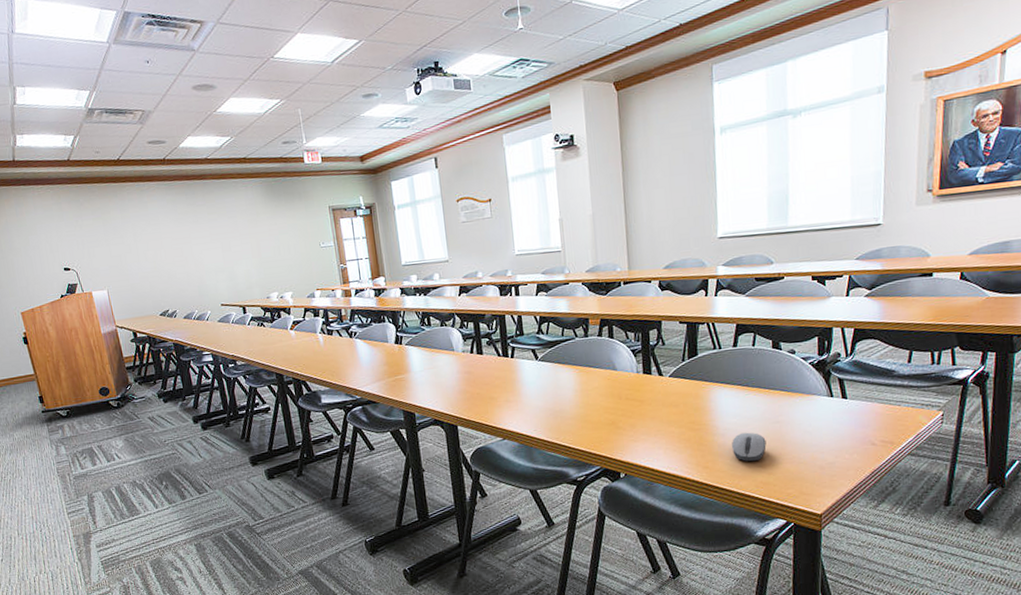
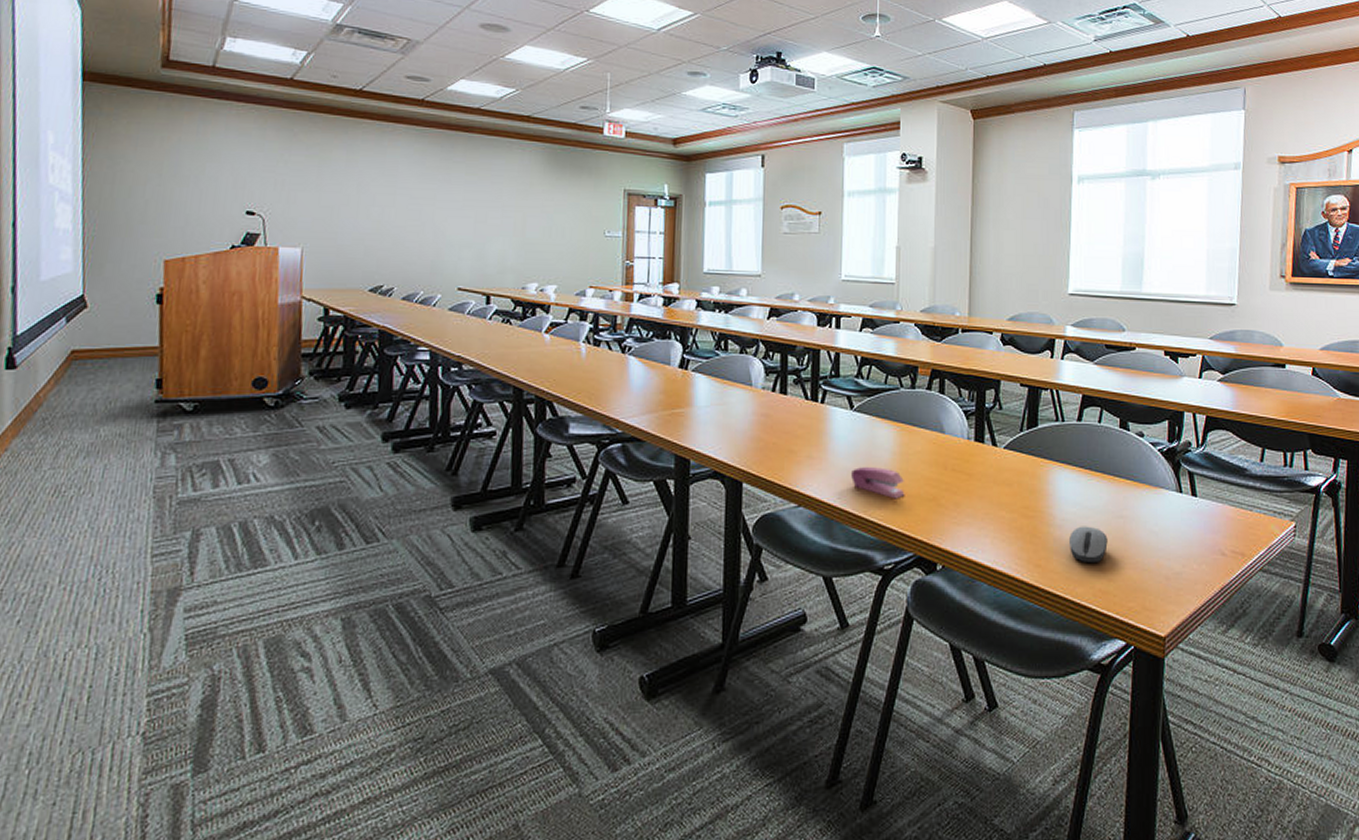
stapler: none [542,403,589,427] -> present [851,467,905,499]

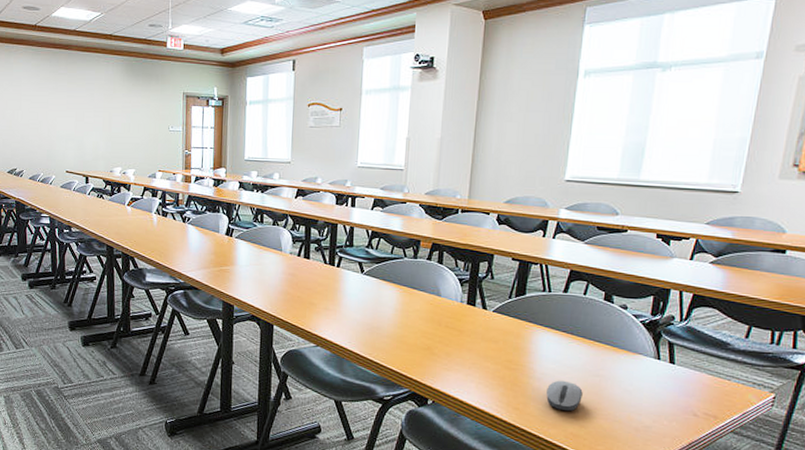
stapler: present [851,467,905,499] -> none [360,319,404,347]

